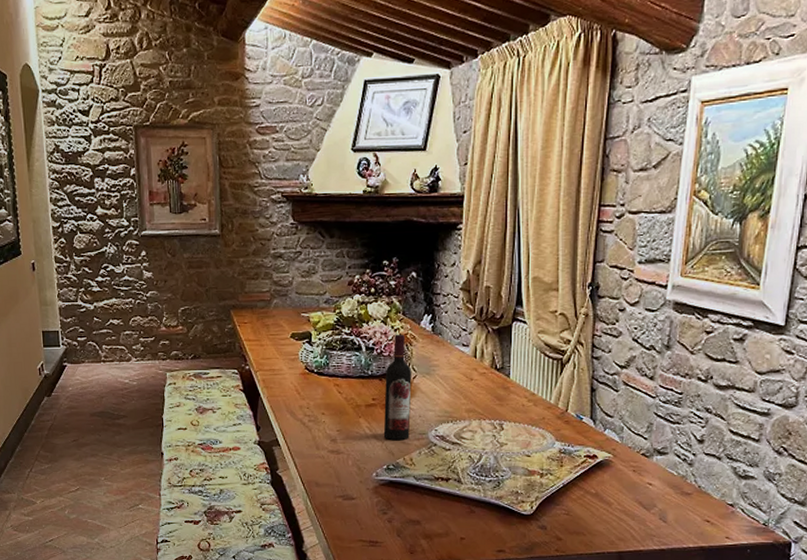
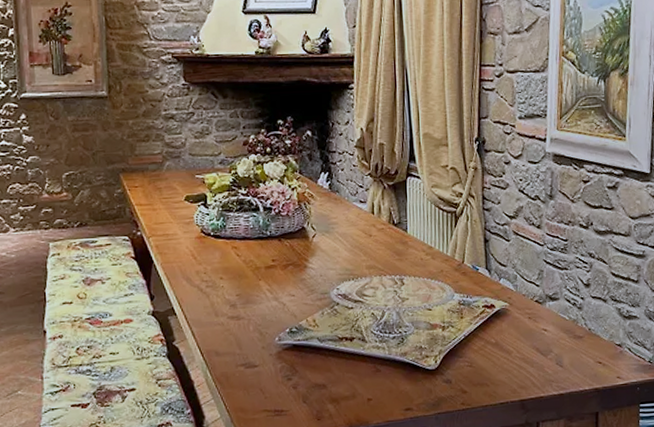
wine bottle: present [383,334,412,441] -> none [284,193,312,302]

